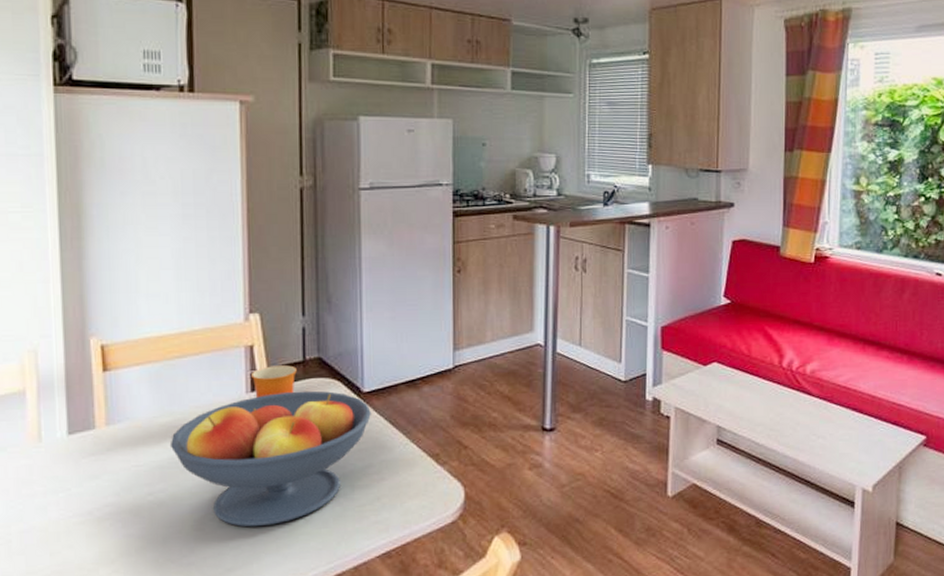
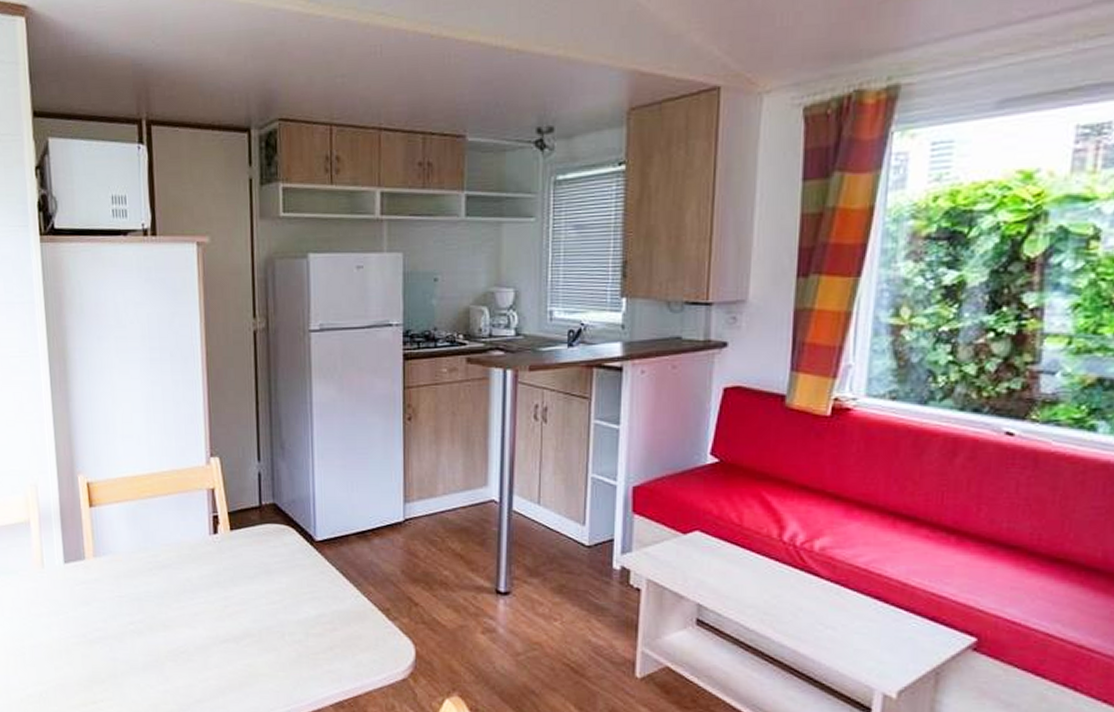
fruit bowl: present [169,390,371,527] -> none [145,536,323,664]
mug: present [252,365,297,398] -> none [214,509,254,540]

